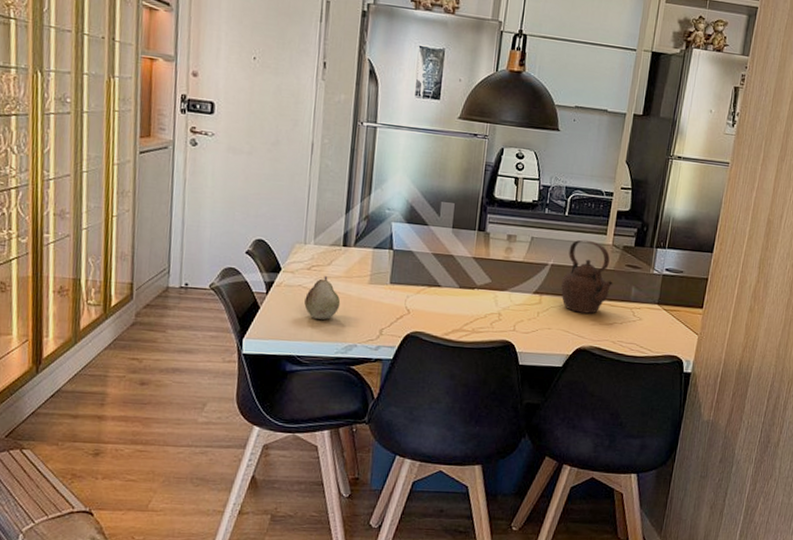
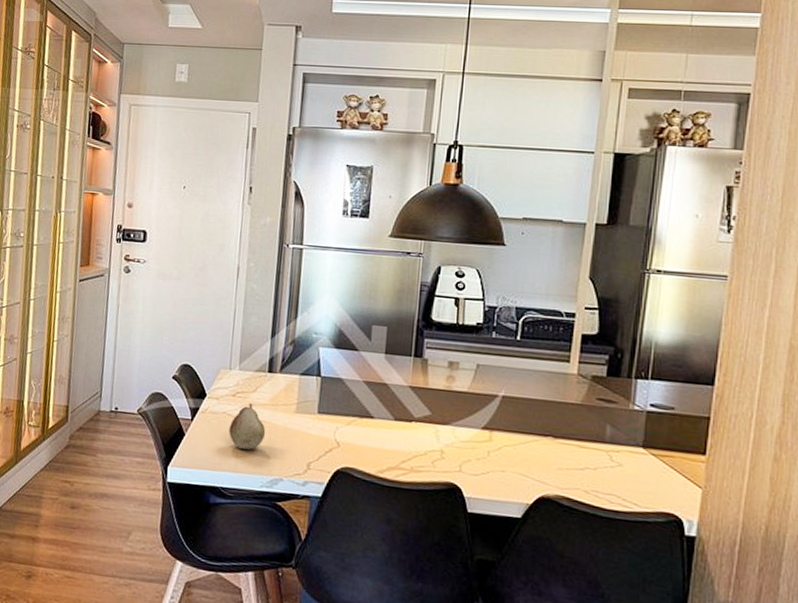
teapot: present [561,239,613,314] -> none [516,367,582,456]

